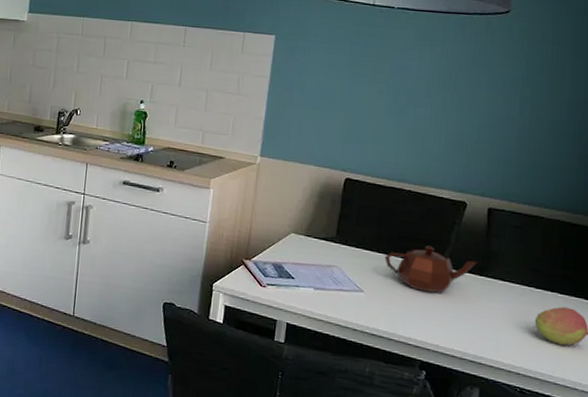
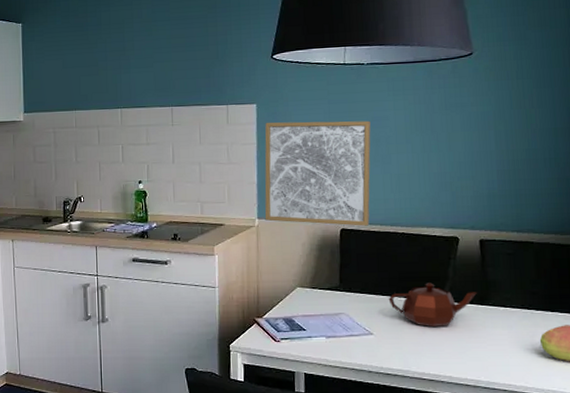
wall art: none [267,56,392,179] -> present [264,120,371,226]

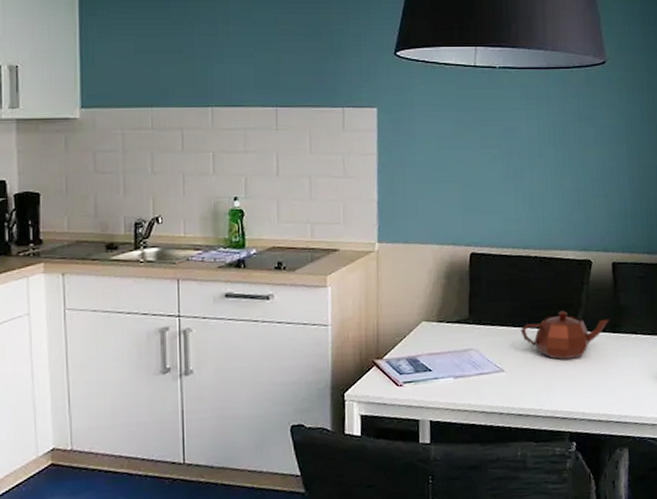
wall art: present [264,120,371,226] -> none [386,129,503,250]

